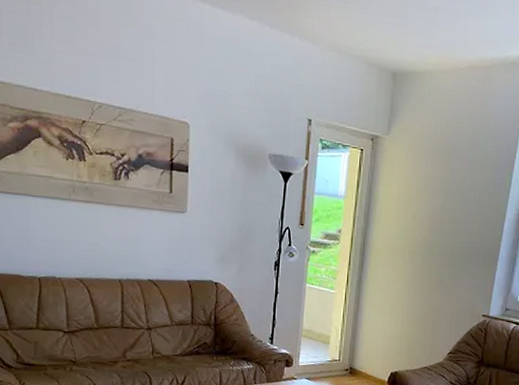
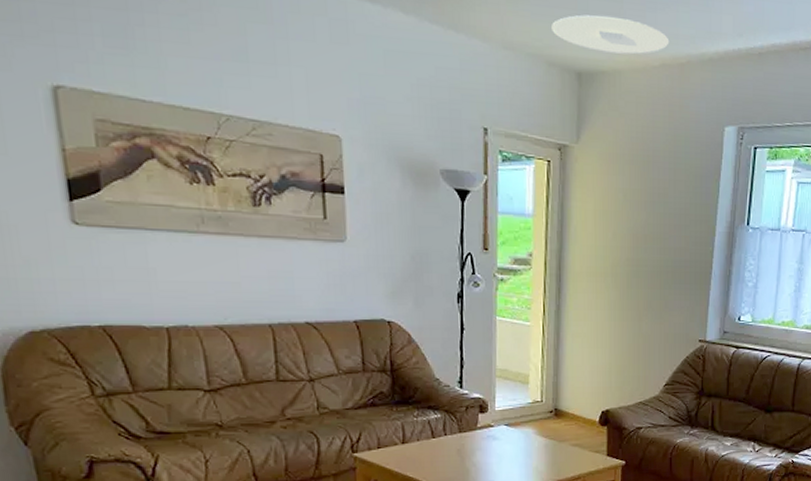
ceiling light: none [373,21,477,57] -> present [552,14,670,55]

